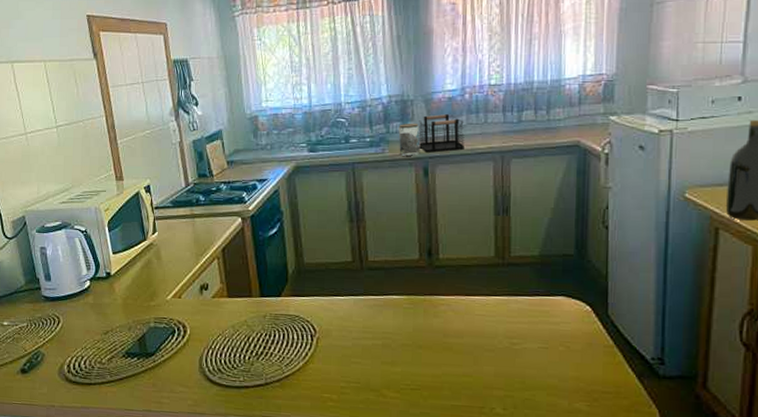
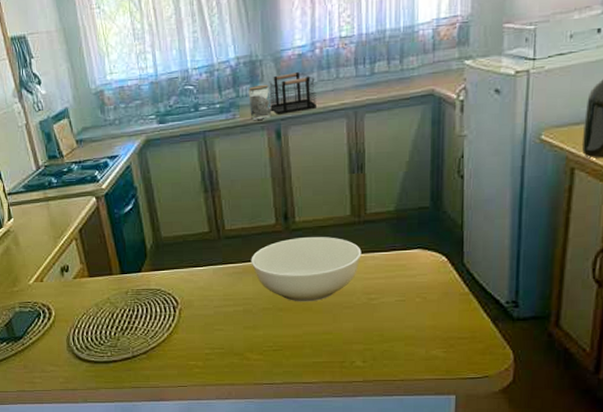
bowl: none [392,275,505,342] -> present [251,237,362,302]

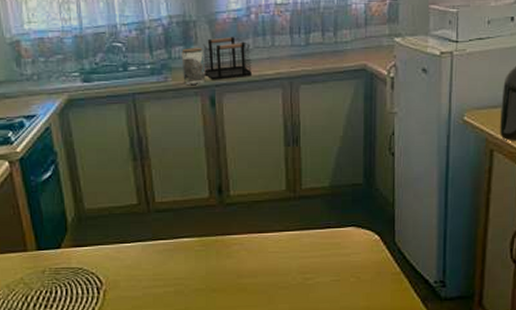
bowl: present [251,237,362,302] -> none [183,212,297,282]

